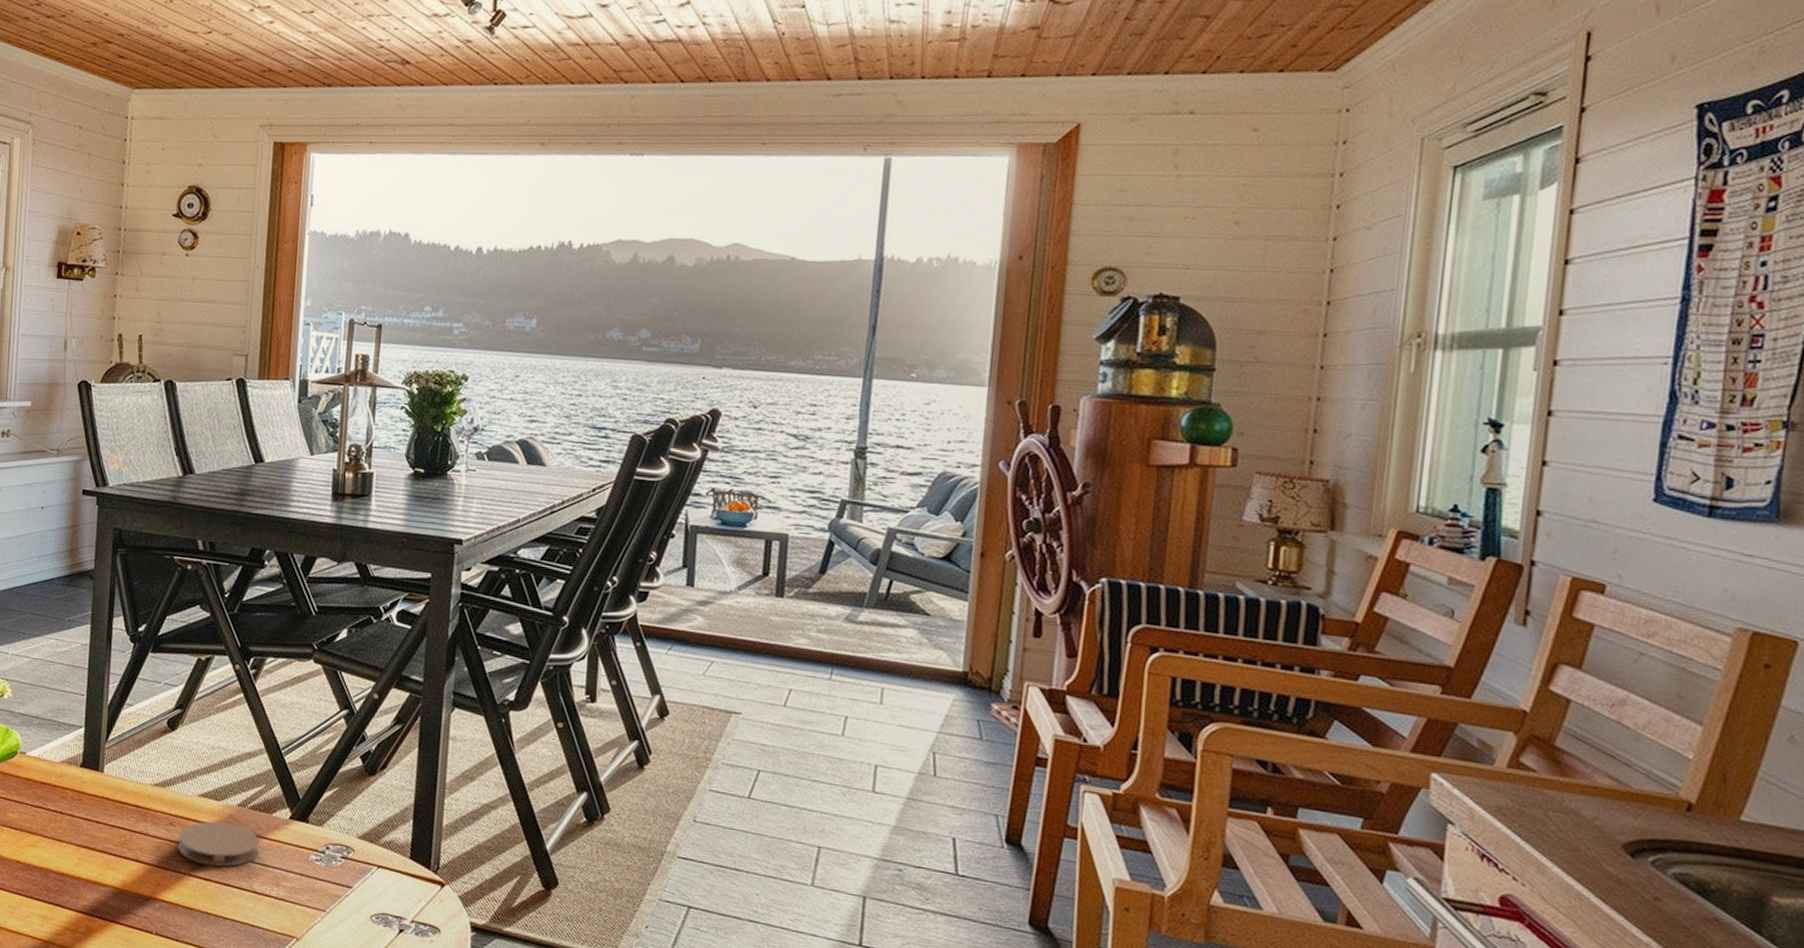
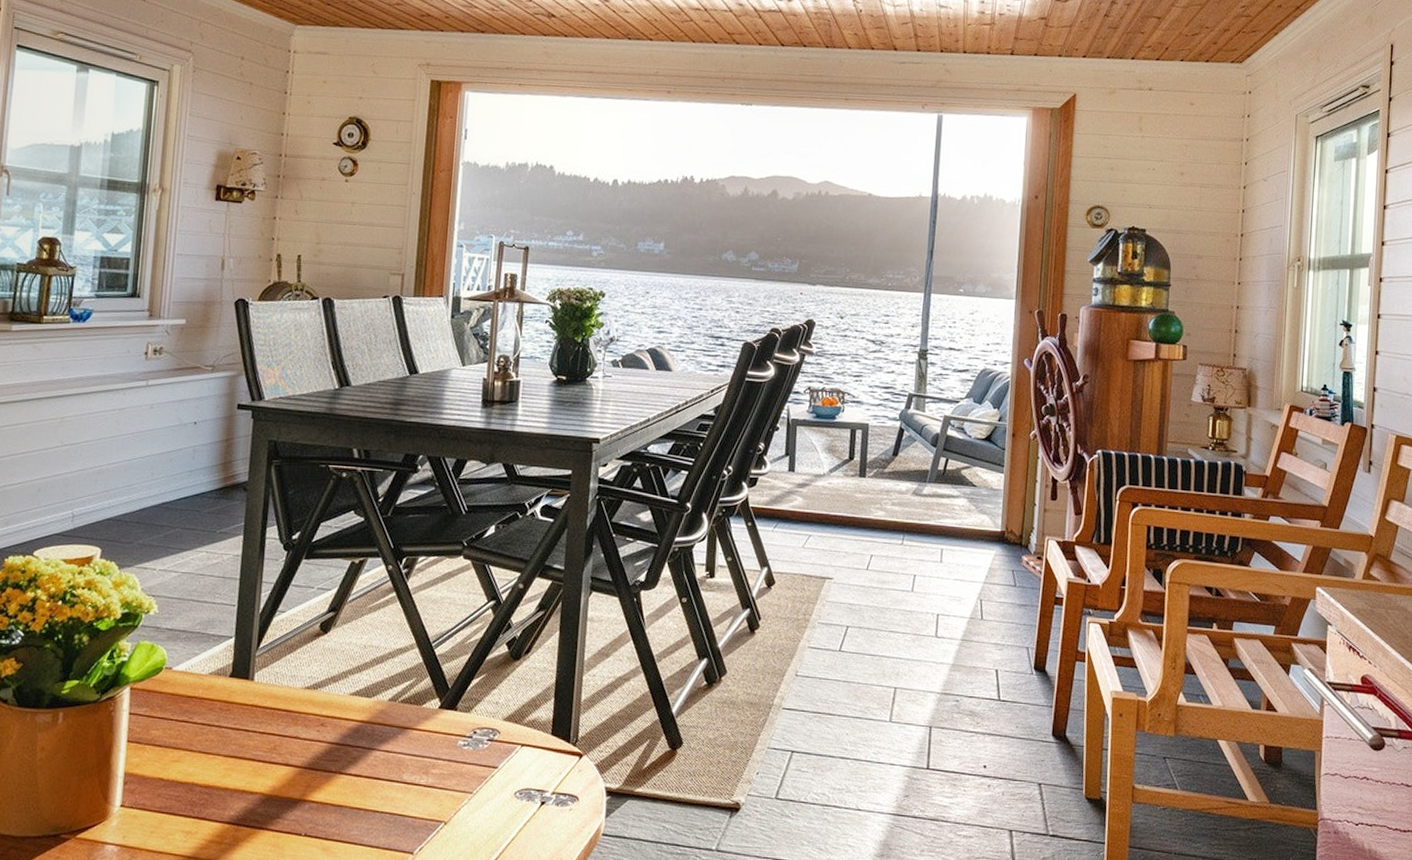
coaster: present [178,821,259,868] -> none [328,717,410,762]

